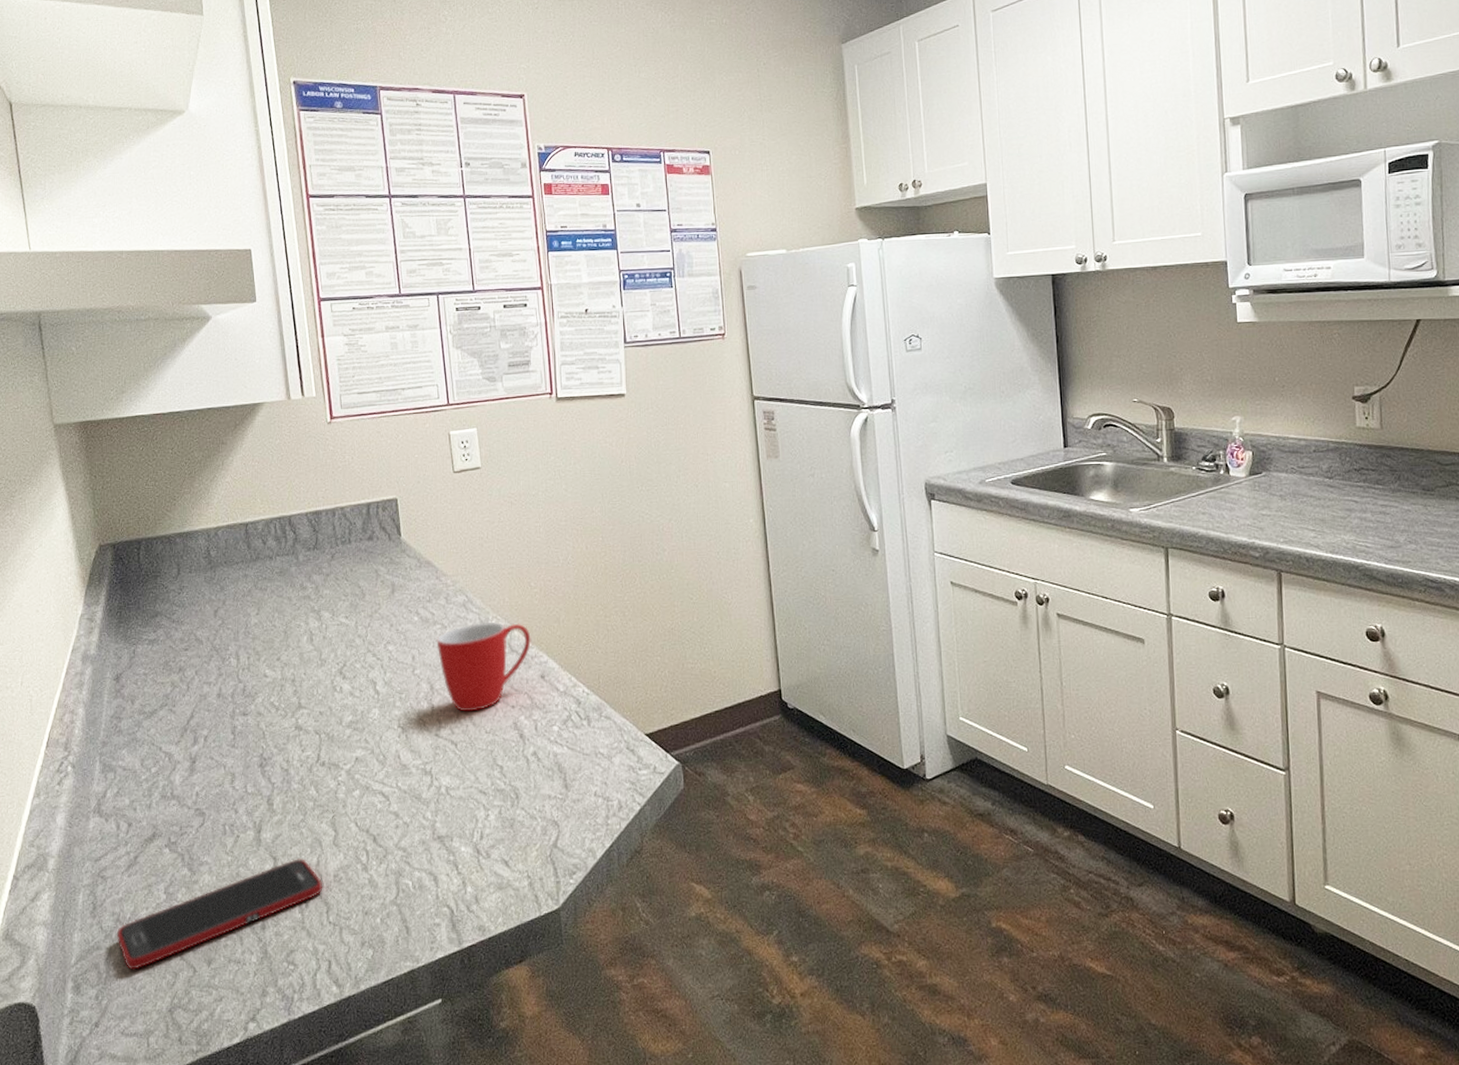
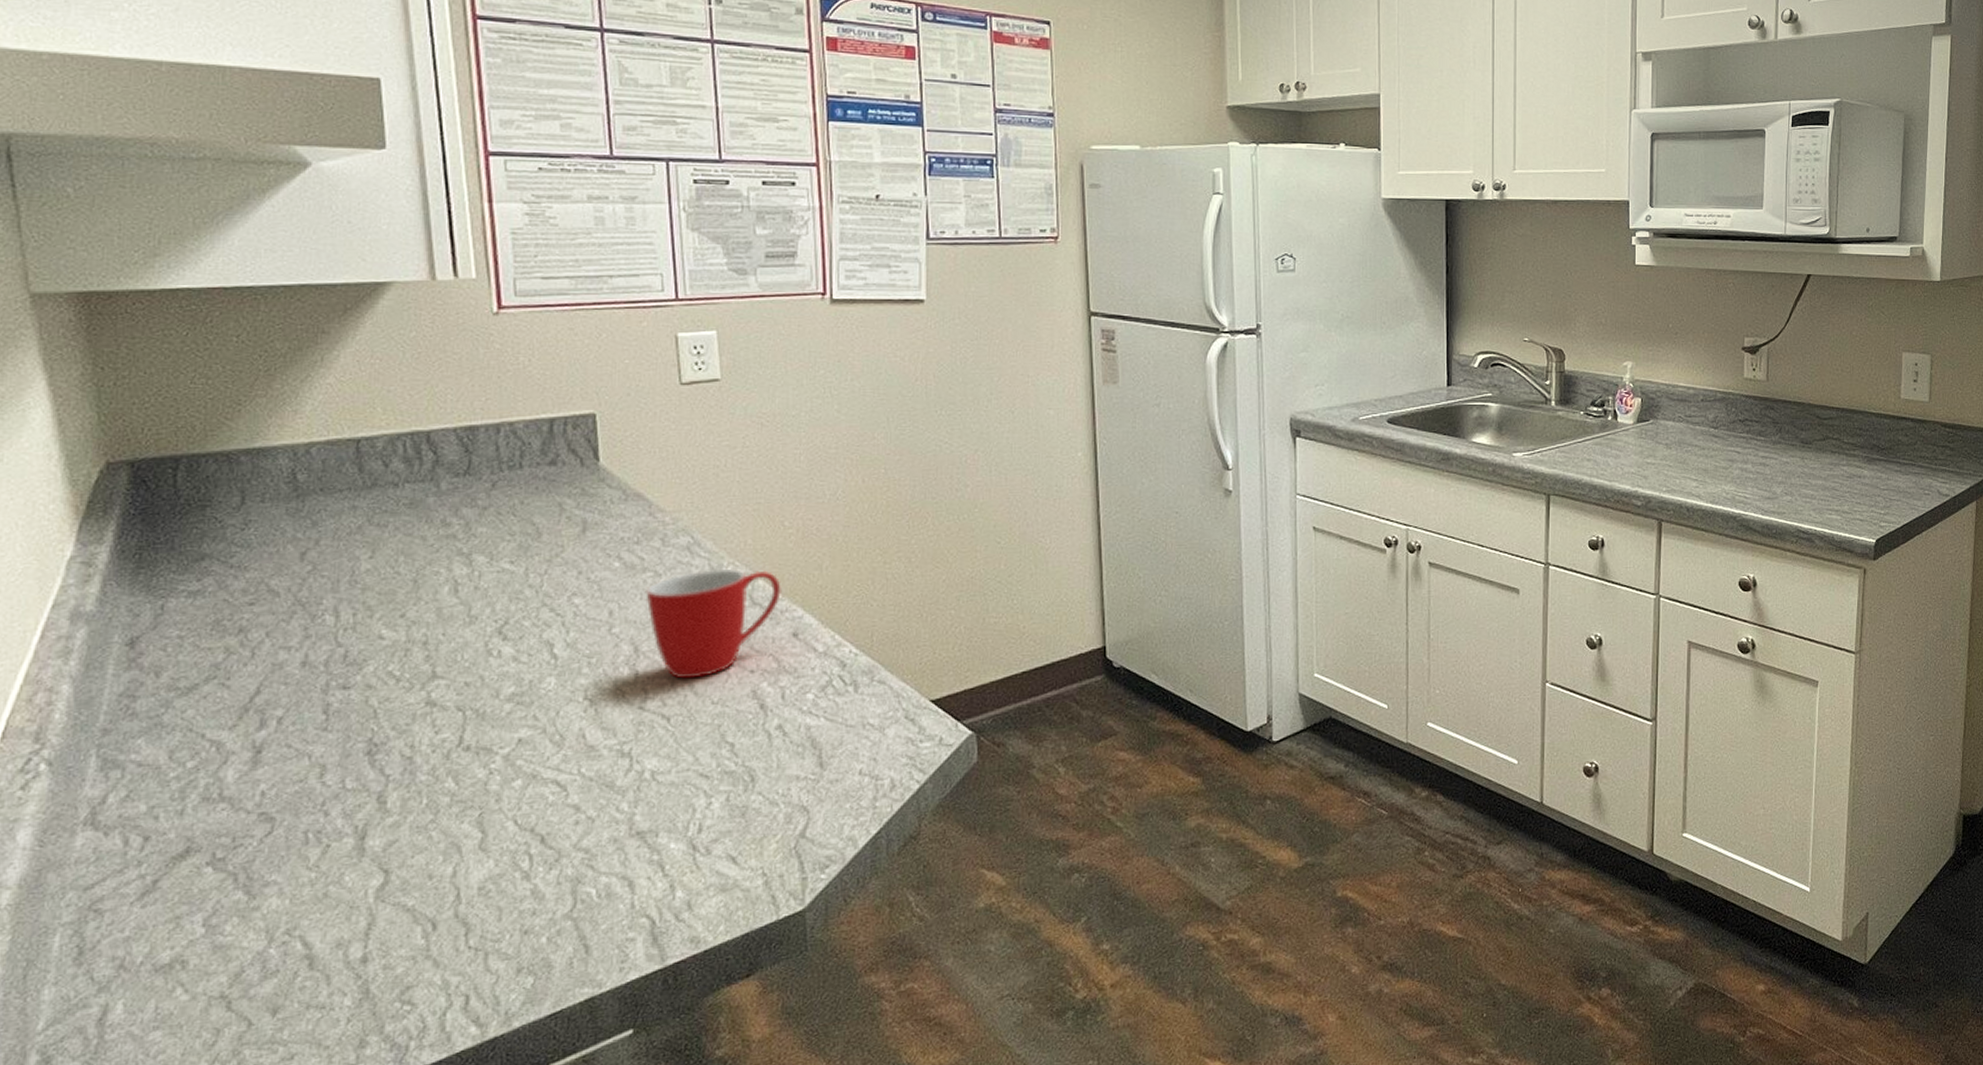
cell phone: present [116,859,323,970] -> none [117,869,461,1031]

